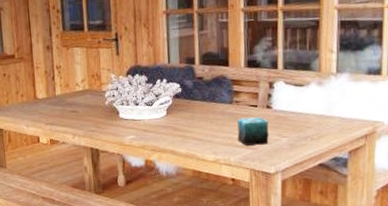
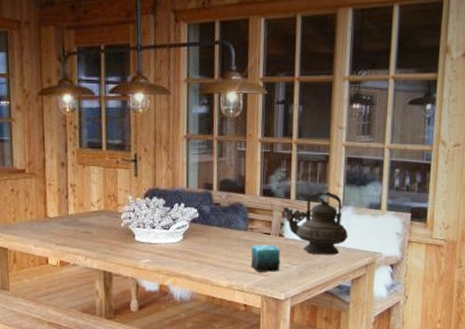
teapot: none [269,58,344,126] -> present [282,190,348,255]

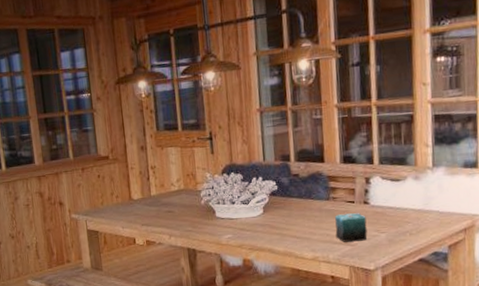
teapot: present [282,190,348,255] -> none [365,152,441,221]

